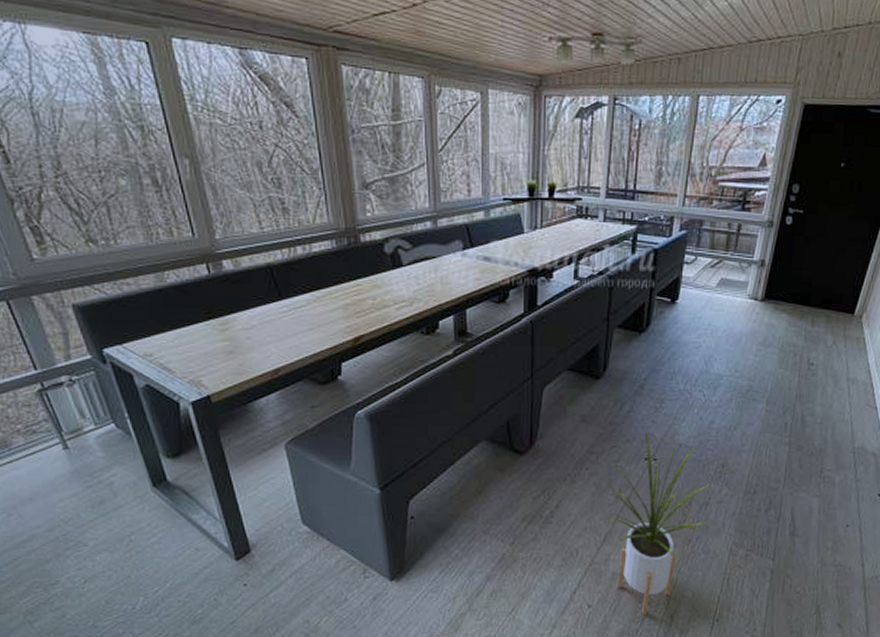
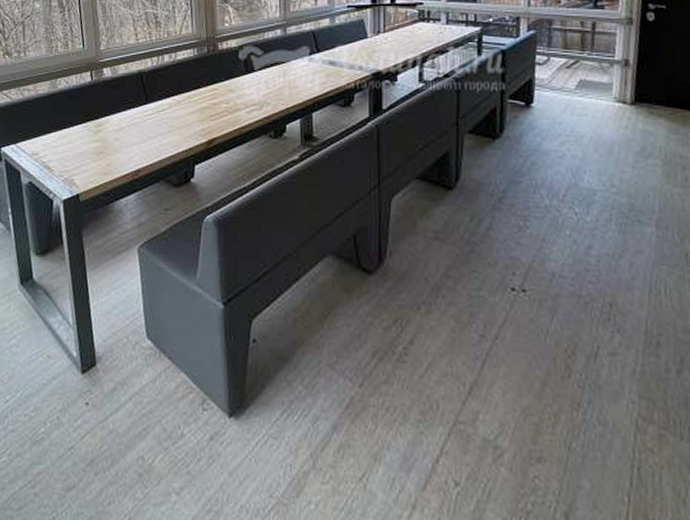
house plant: present [604,432,714,615] -> none [467,255,603,507]

